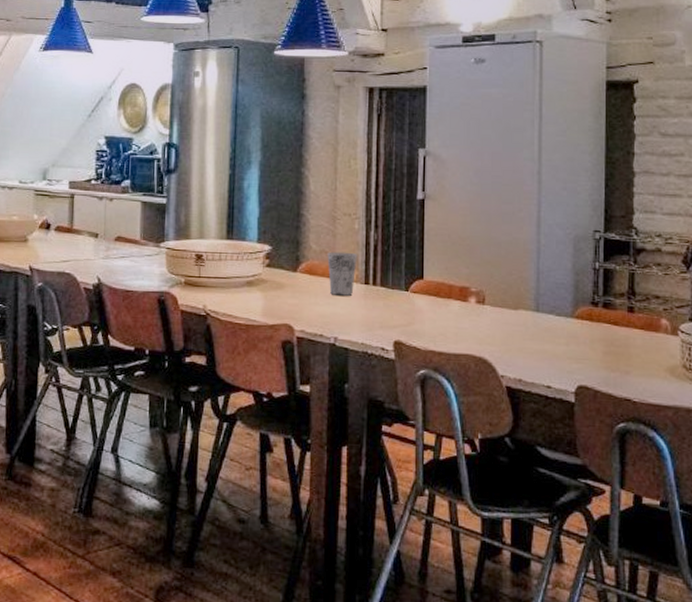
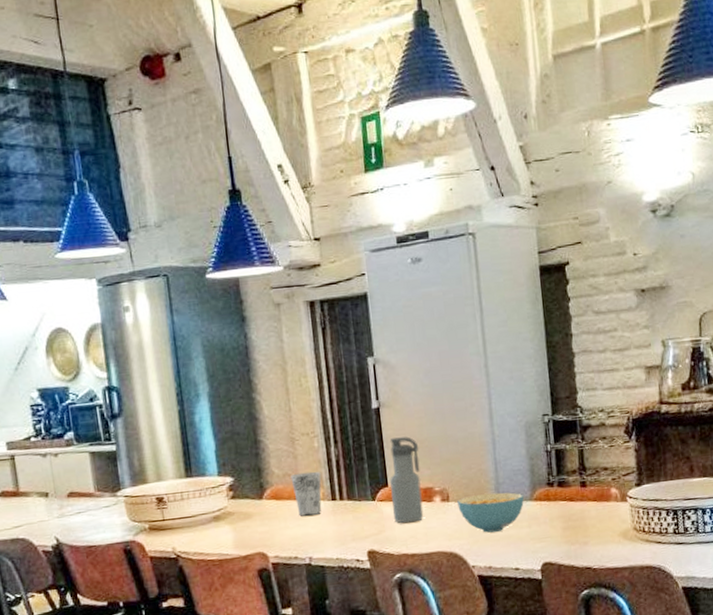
water bottle: none [424,231,460,320] -> present [389,436,424,524]
cereal bowl: none [493,302,565,344] -> present [457,492,525,533]

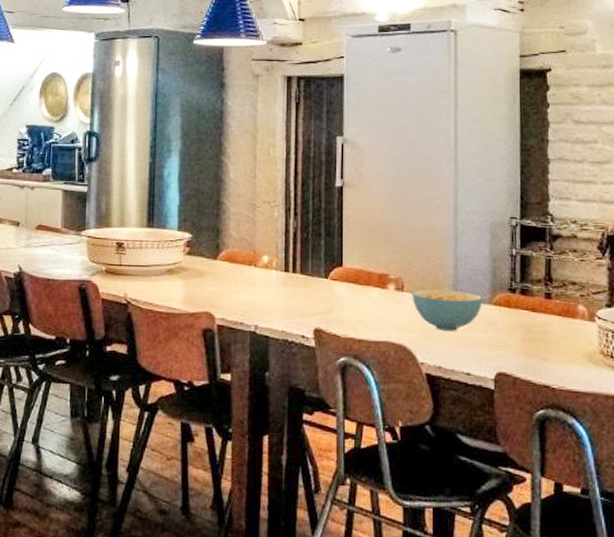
cup: present [290,471,322,517] -> none [247,239,277,284]
water bottle: present [389,436,424,524] -> none [344,219,378,307]

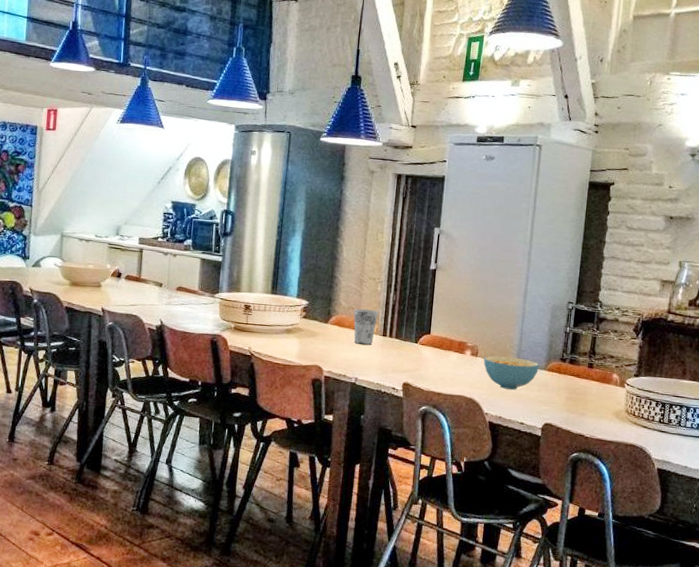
cup: none [247,239,277,284] -> present [353,308,379,345]

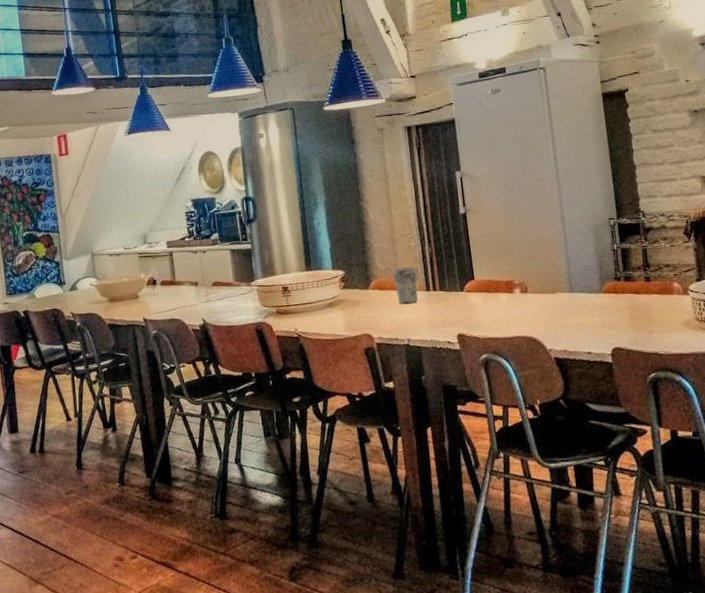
cereal bowl: present [483,355,540,390] -> none [535,285,595,321]

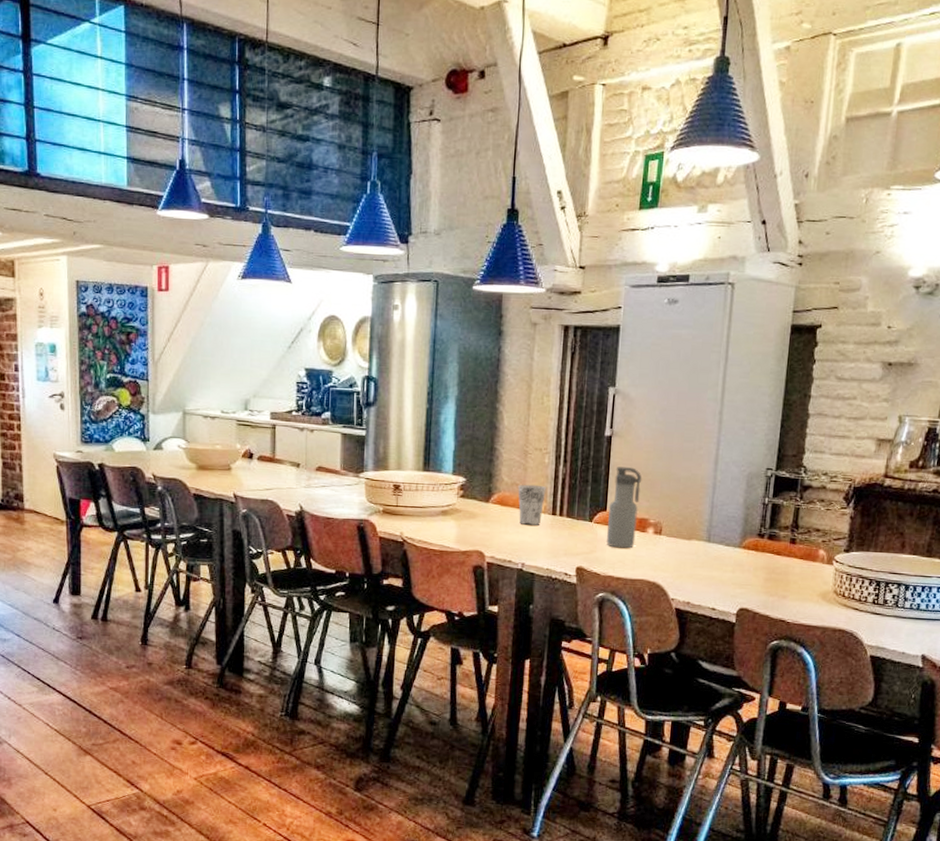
water bottle: none [475,237,506,312] -> present [606,467,642,549]

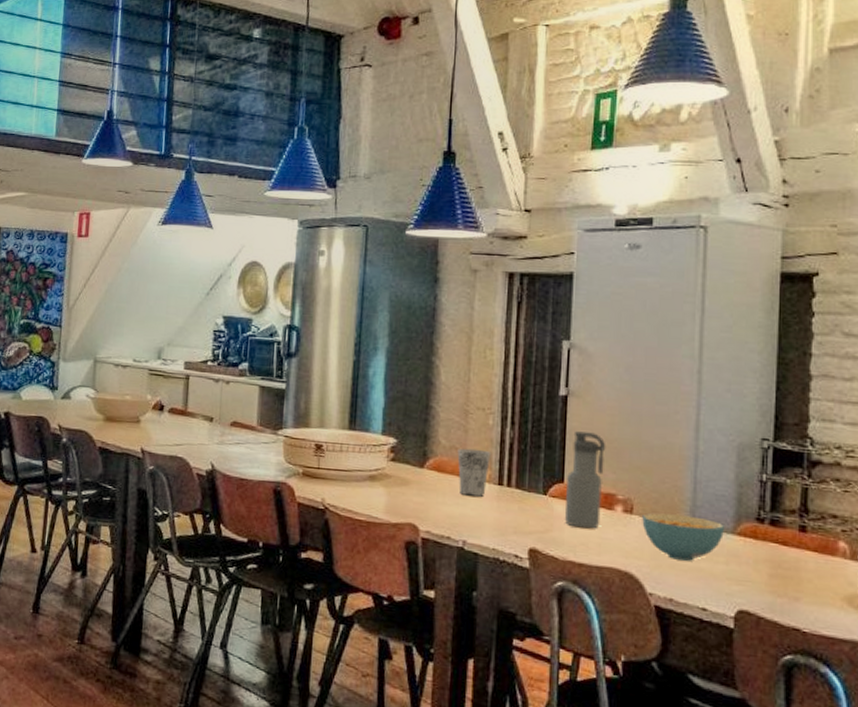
cereal bowl: none [668,533,734,571] -> present [642,513,726,561]

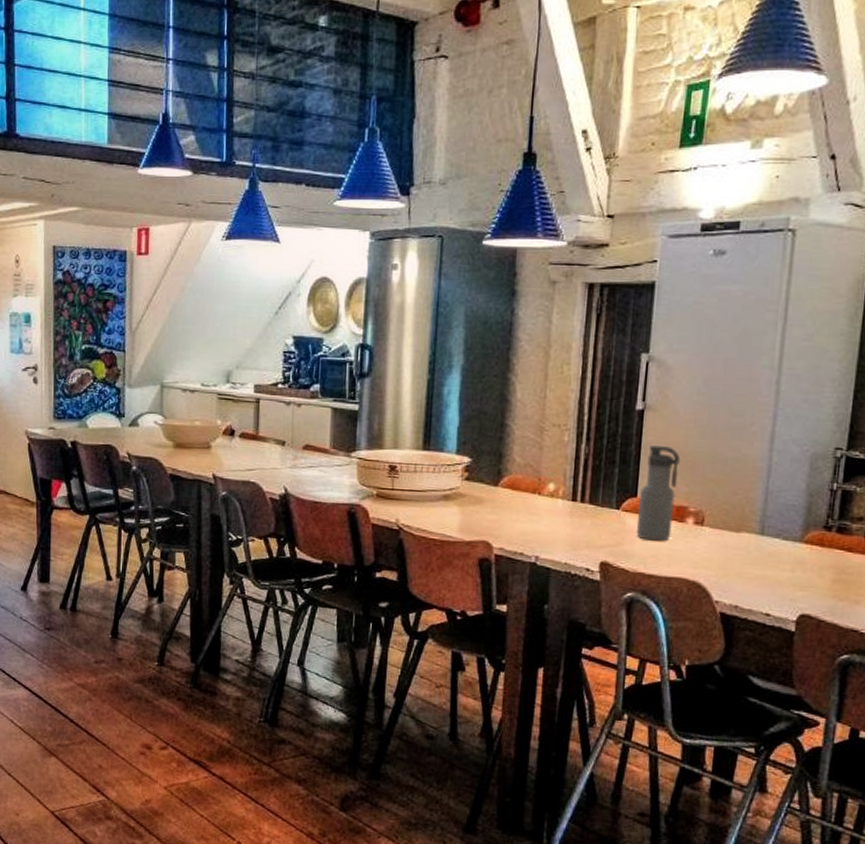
cup: present [457,448,491,497] -> none [532,465,565,514]
cereal bowl: present [642,513,726,561] -> none [712,524,794,569]

